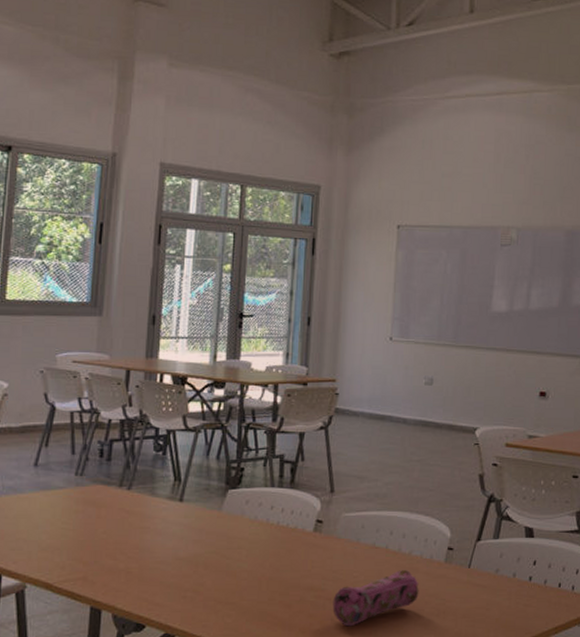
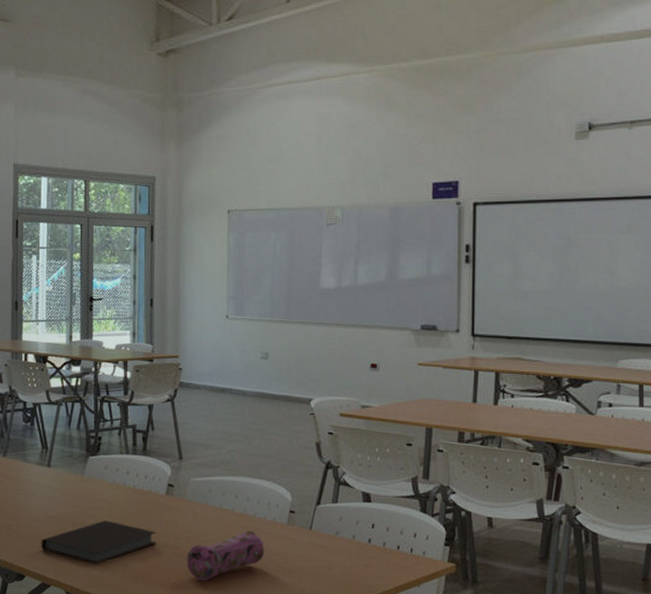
notebook: none [166,561,301,611] -> present [41,520,157,564]

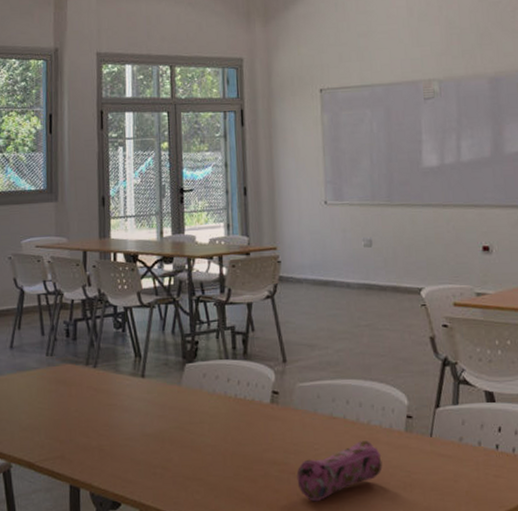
notebook: present [41,520,157,564] -> none [137,436,263,487]

